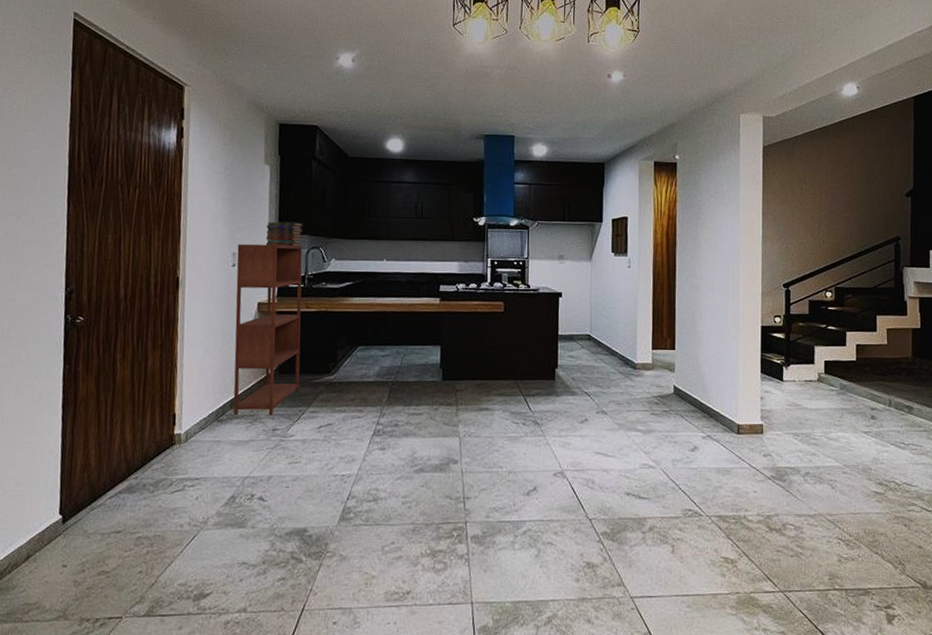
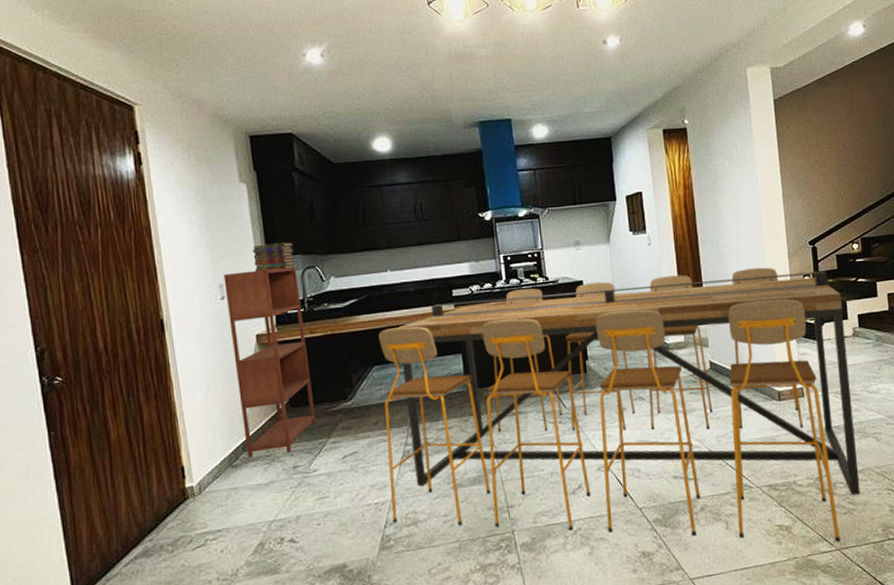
dining table: none [355,293,810,584] -> present [378,267,861,542]

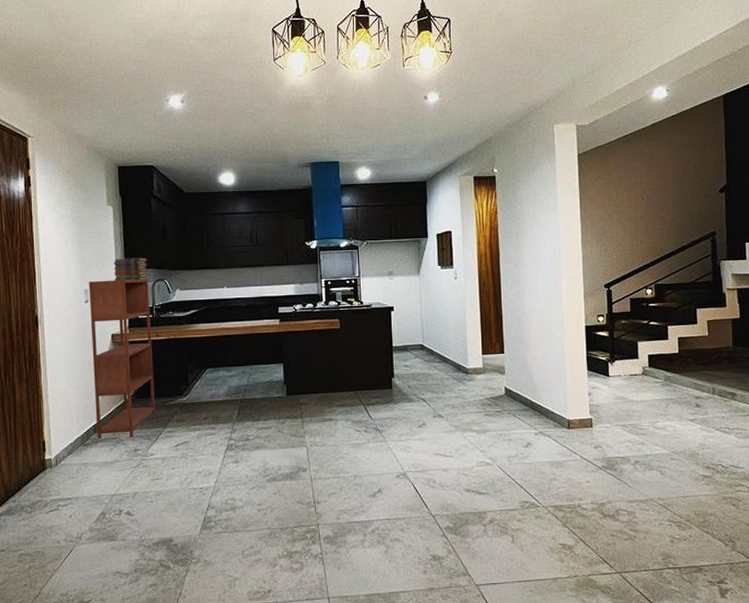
dining table: present [378,267,861,542] -> none [213,305,643,566]

